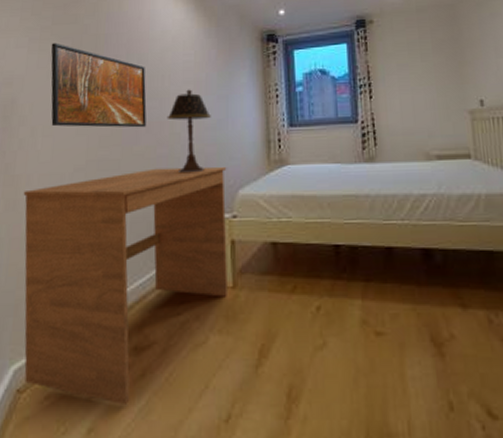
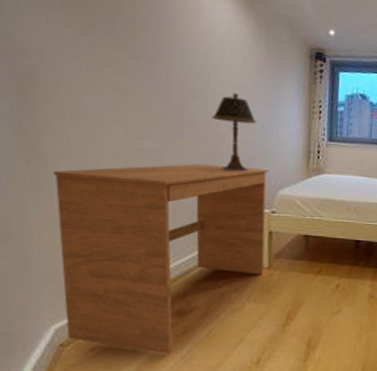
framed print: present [51,42,147,128] -> none [76,17,191,124]

